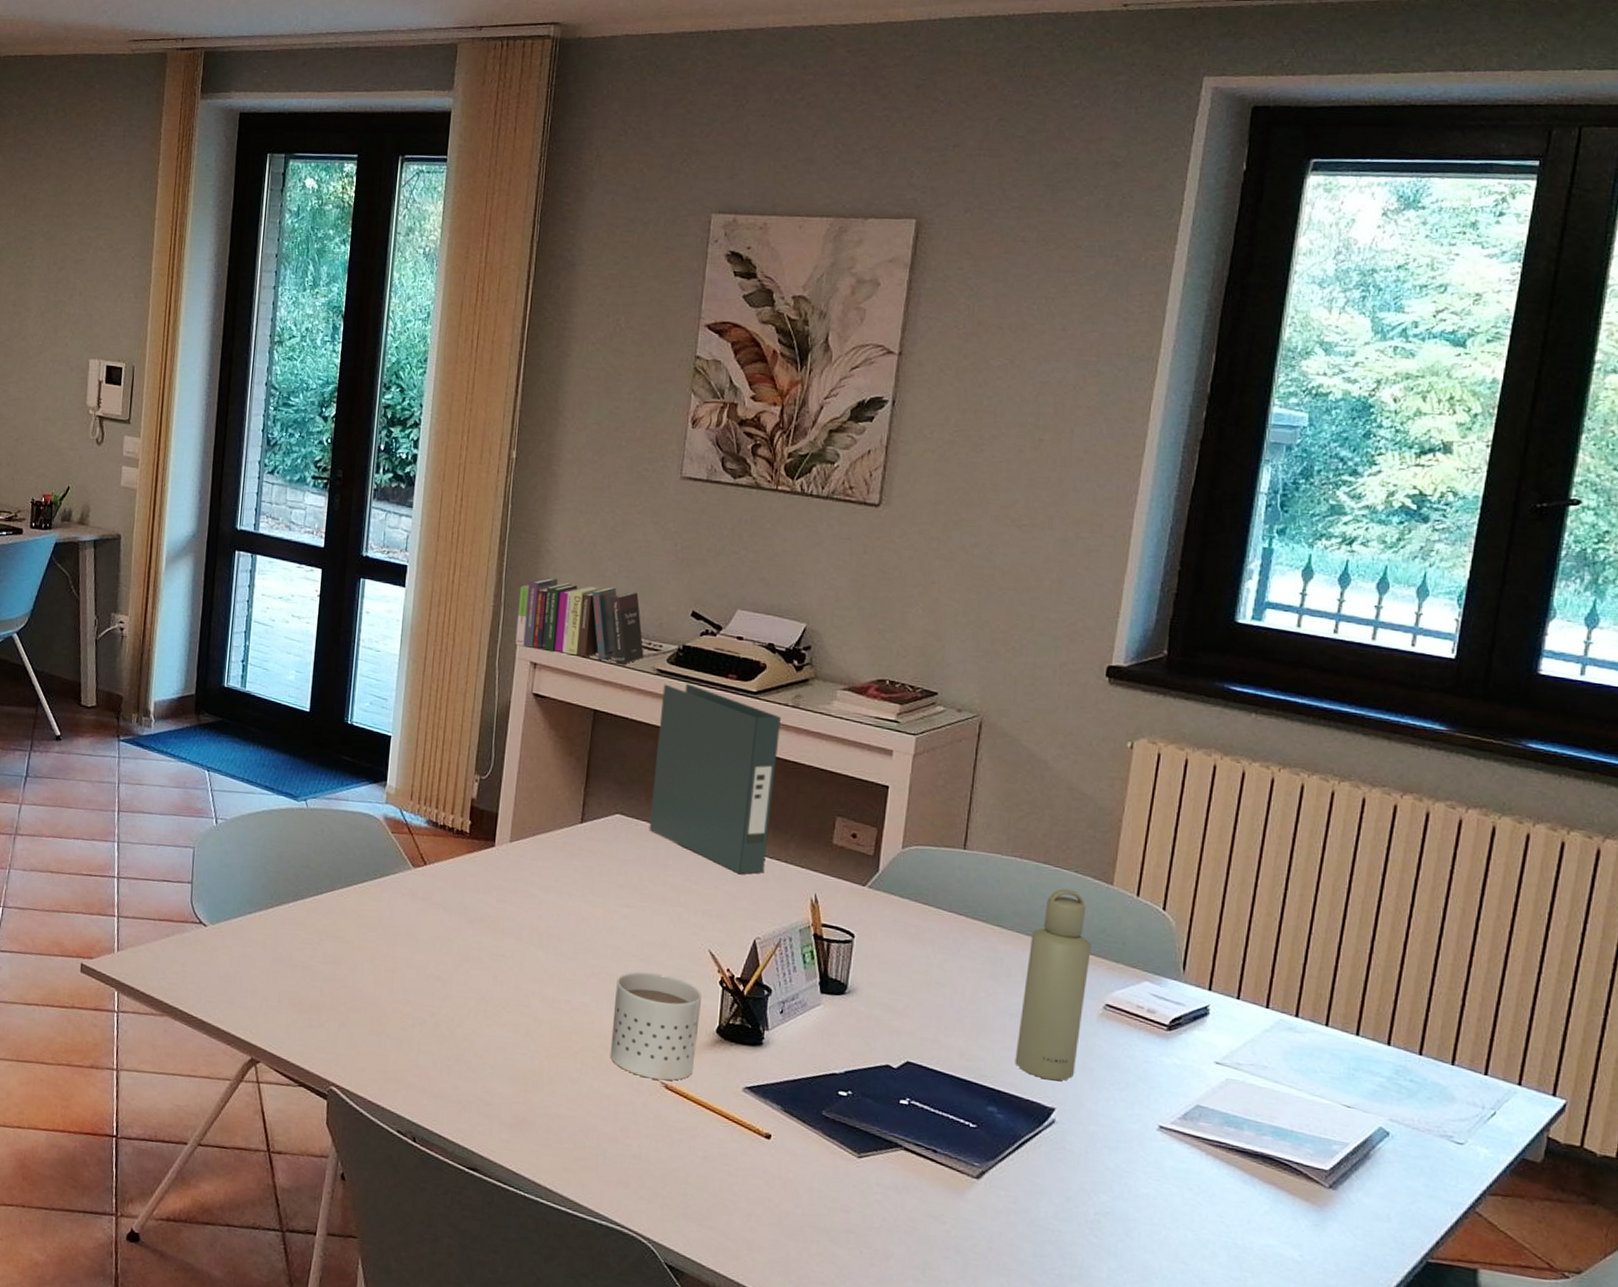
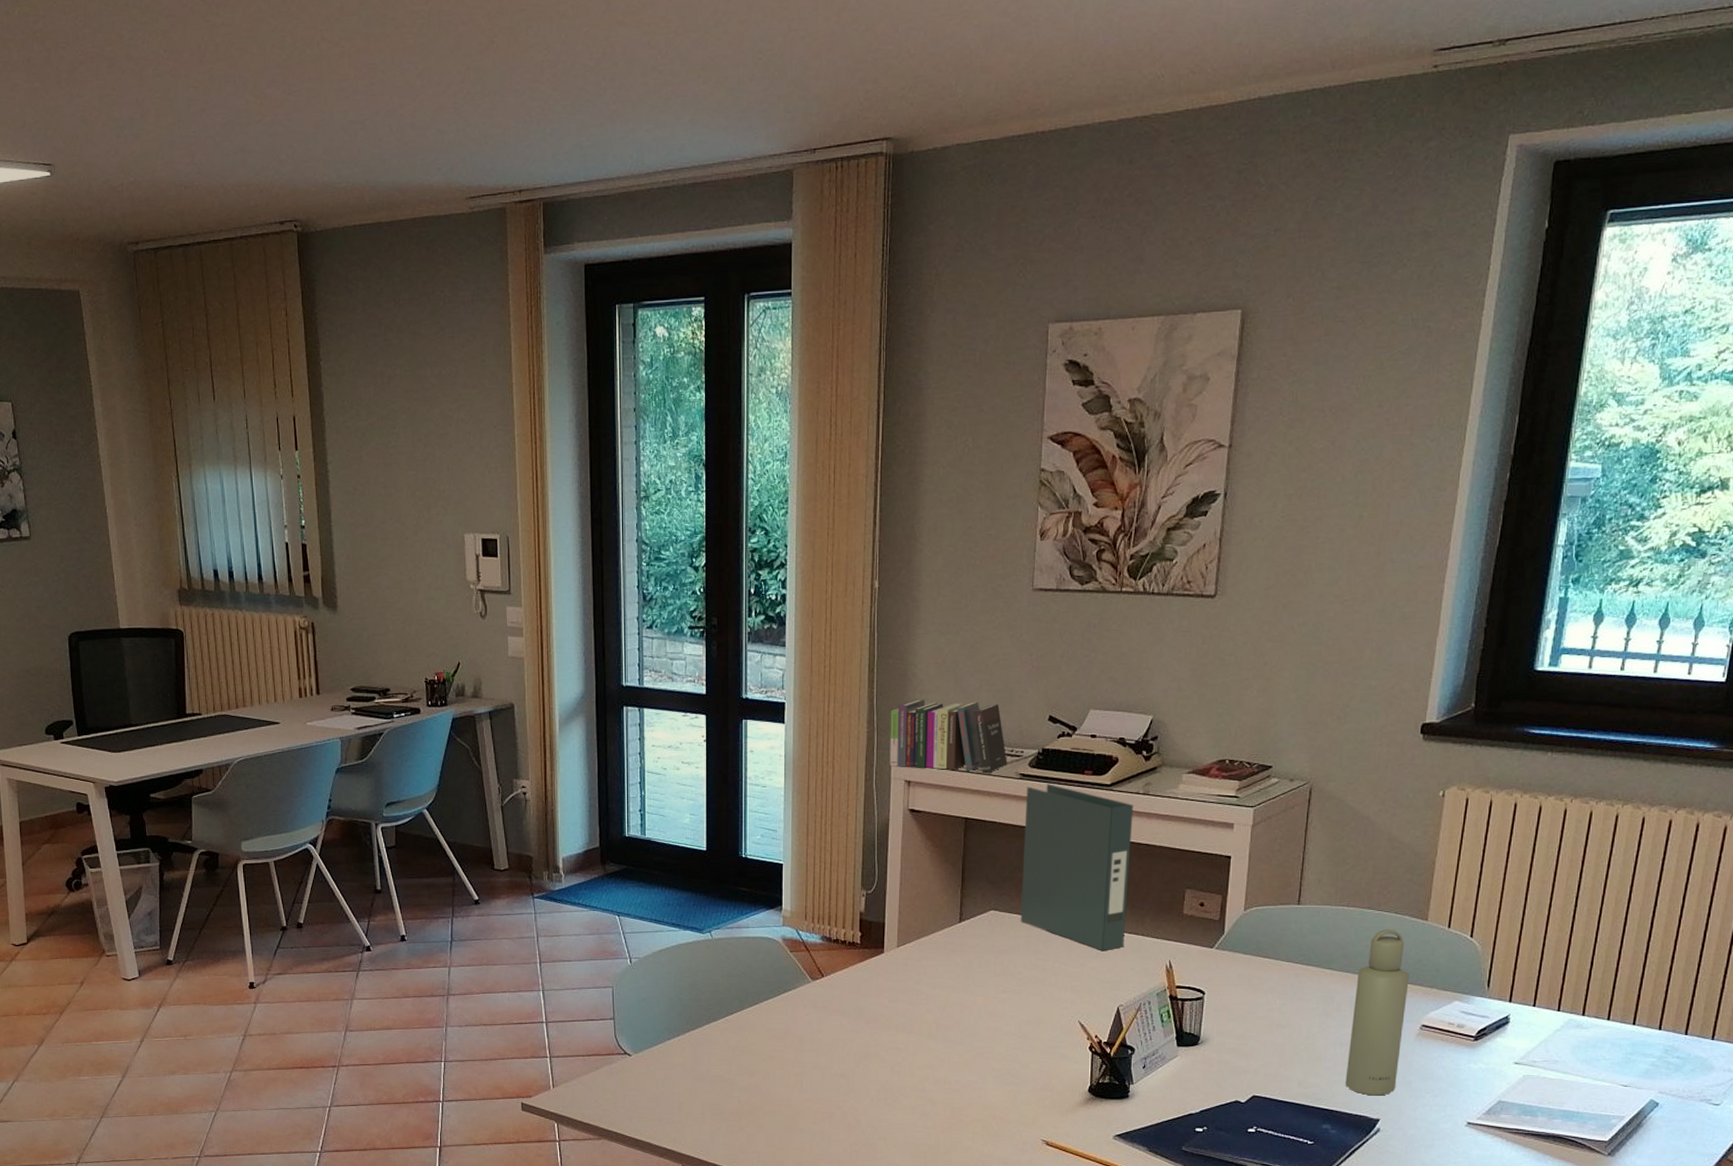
mug: present [610,971,701,1081] -> none [997,1048,1074,1139]

